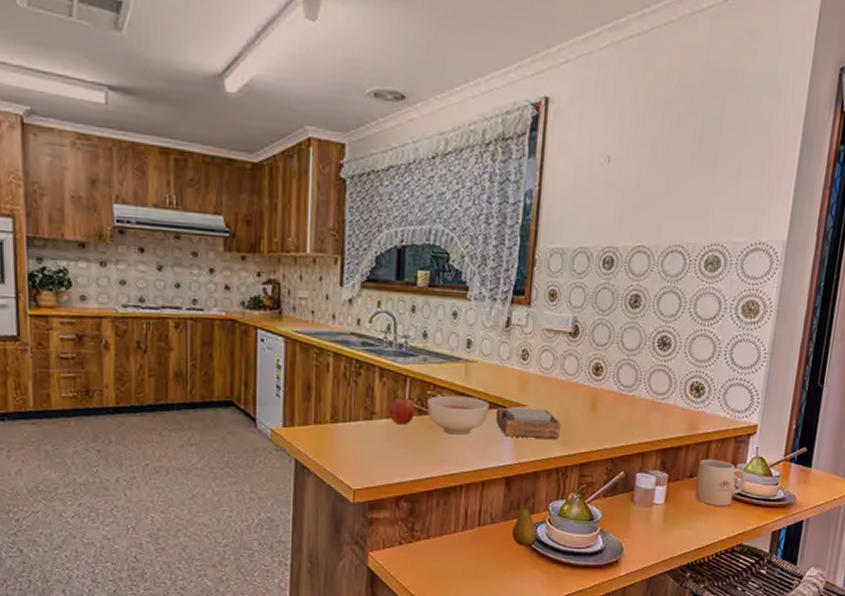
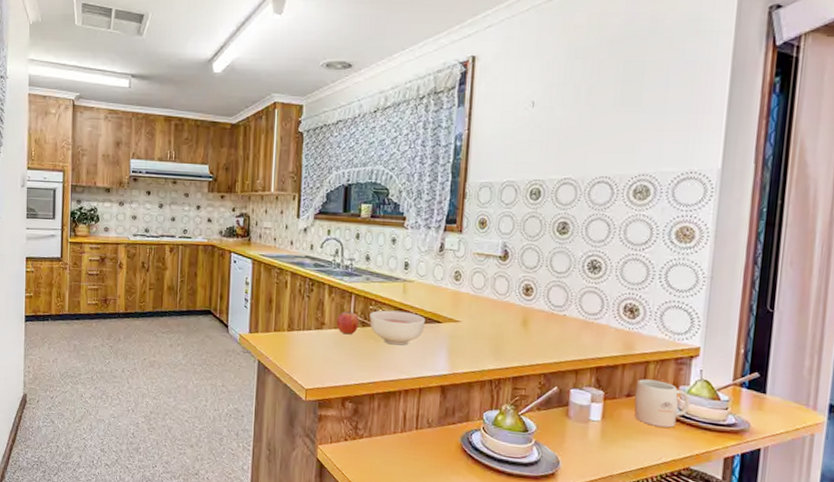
napkin holder: present [495,407,562,439] -> none [431,322,494,353]
fruit: present [512,497,537,546] -> none [448,405,472,452]

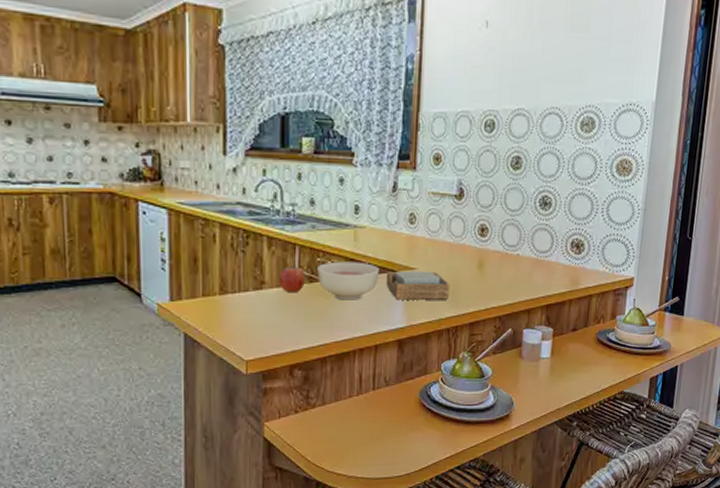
napkin holder: none [431,322,494,353] -> present [385,271,450,300]
mug: present [634,379,690,428] -> none [578,312,625,357]

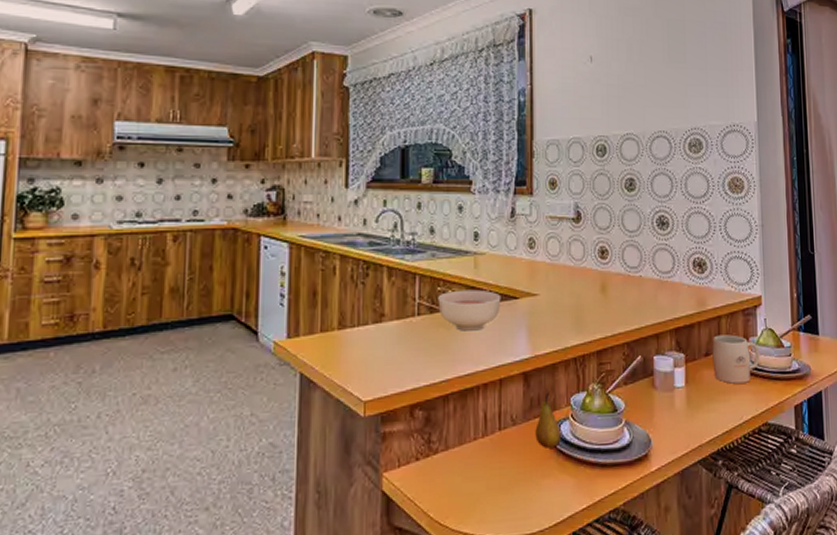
fruit: present [278,264,306,293] -> none [398,294,427,325]
napkin holder: present [385,271,450,300] -> none [507,296,574,329]
fruit: none [406,358,430,407] -> present [535,392,561,448]
mug: none [578,312,625,357] -> present [712,334,760,384]

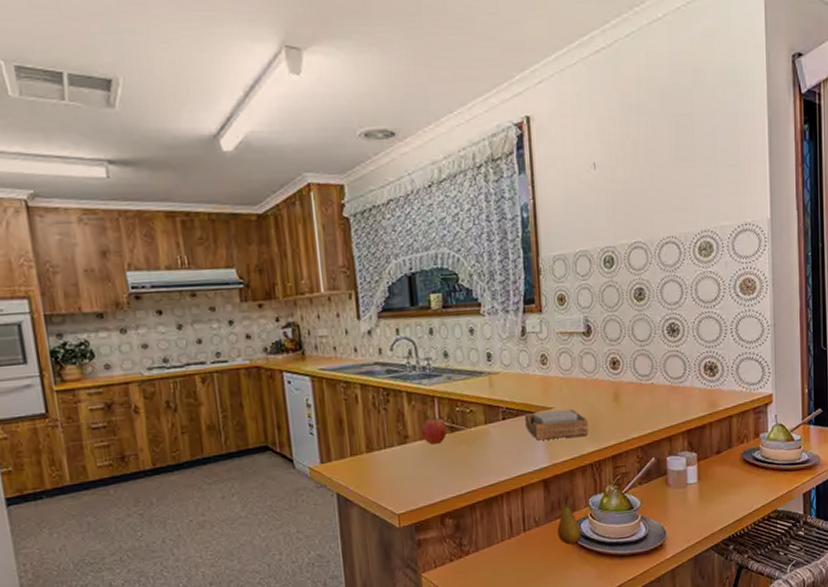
fruit: none [398,294,427,325] -> present [420,416,448,445]
bowl: present [438,289,501,331] -> none [457,407,518,446]
napkin holder: none [507,296,574,329] -> present [524,408,589,441]
mug: present [712,334,760,384] -> none [723,432,770,477]

